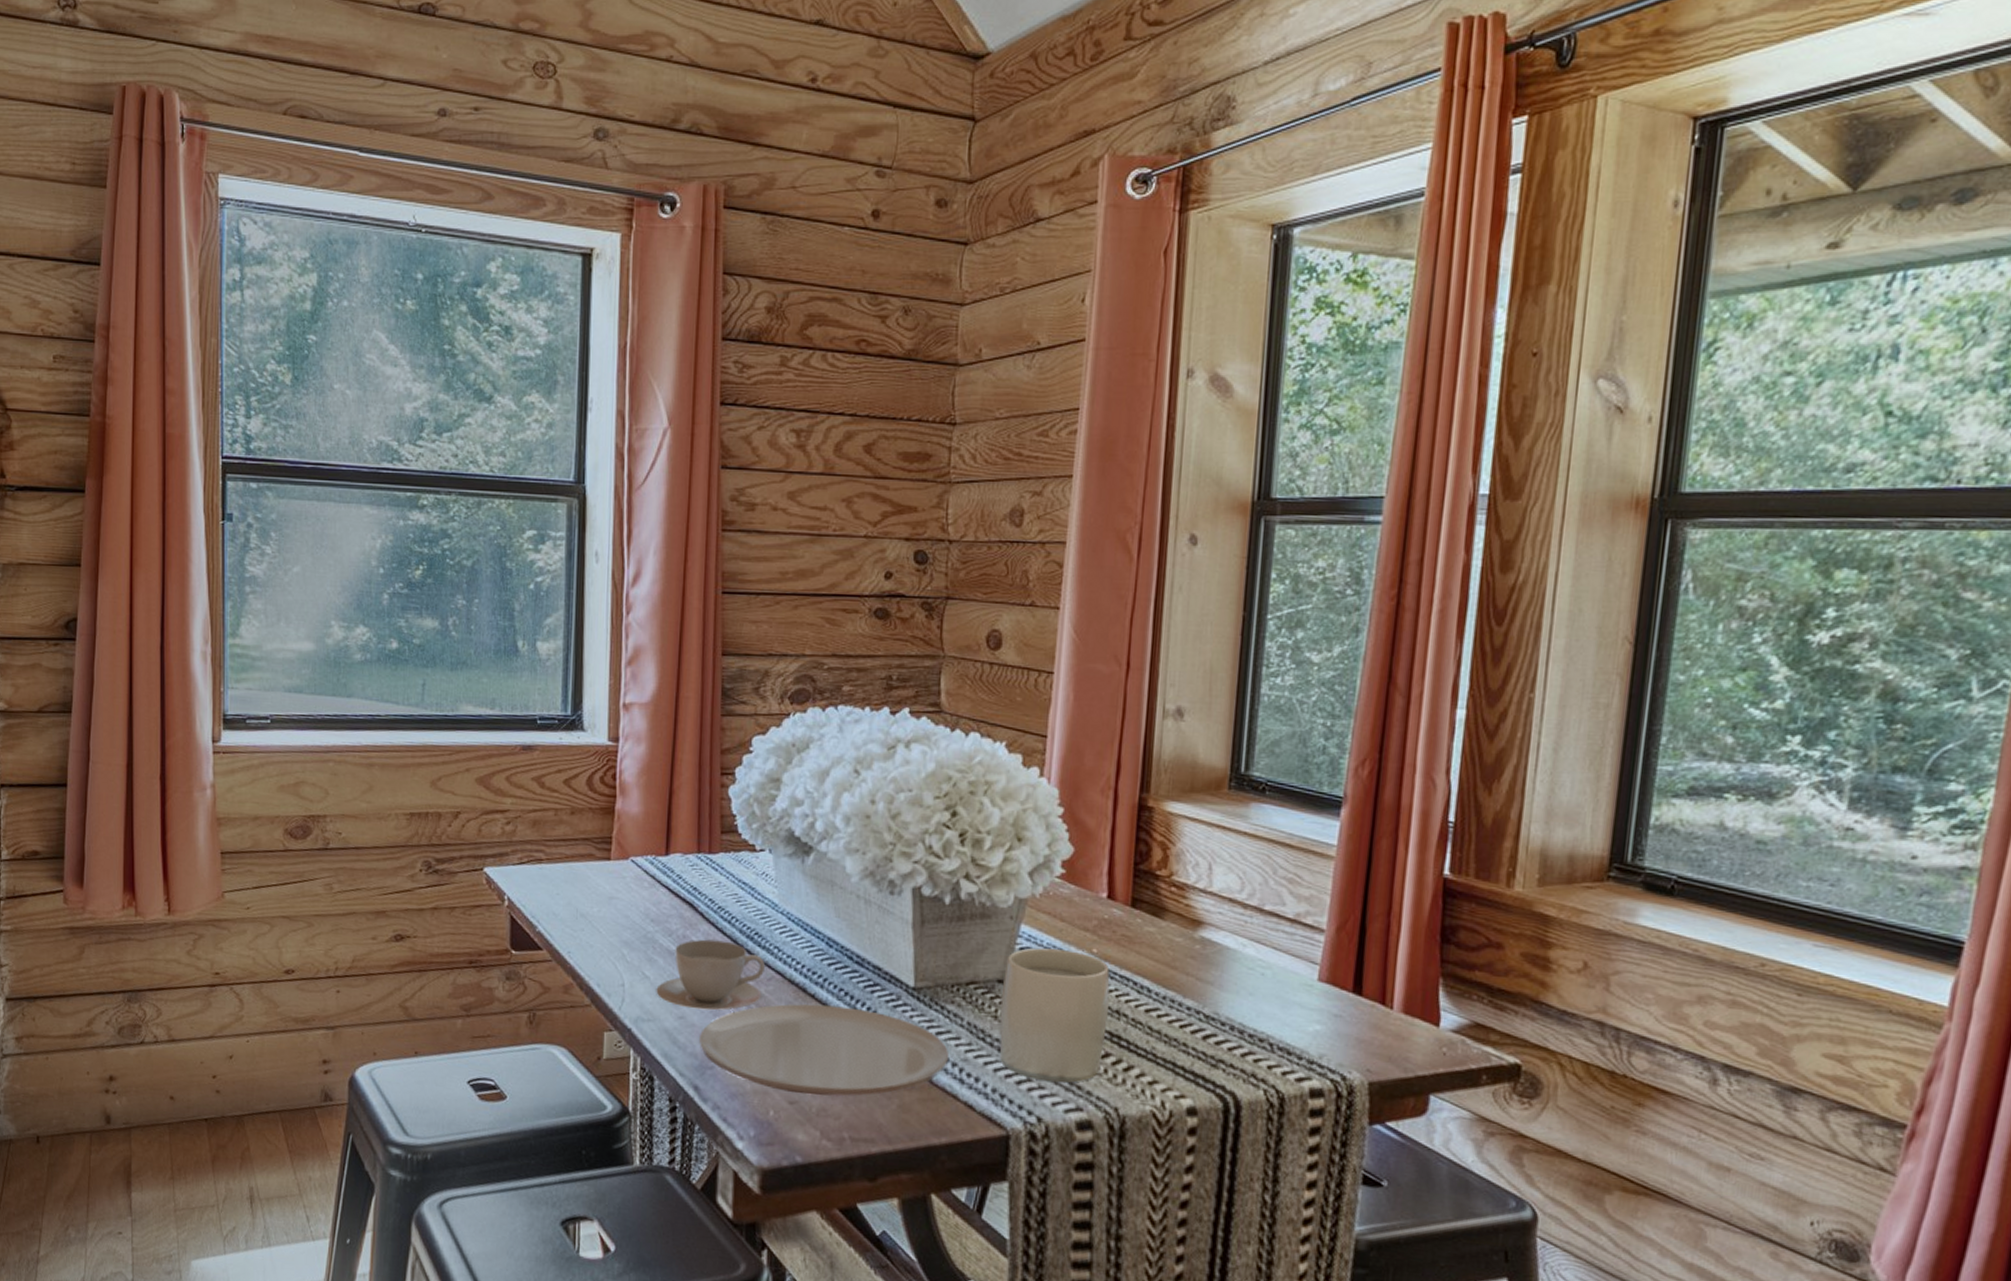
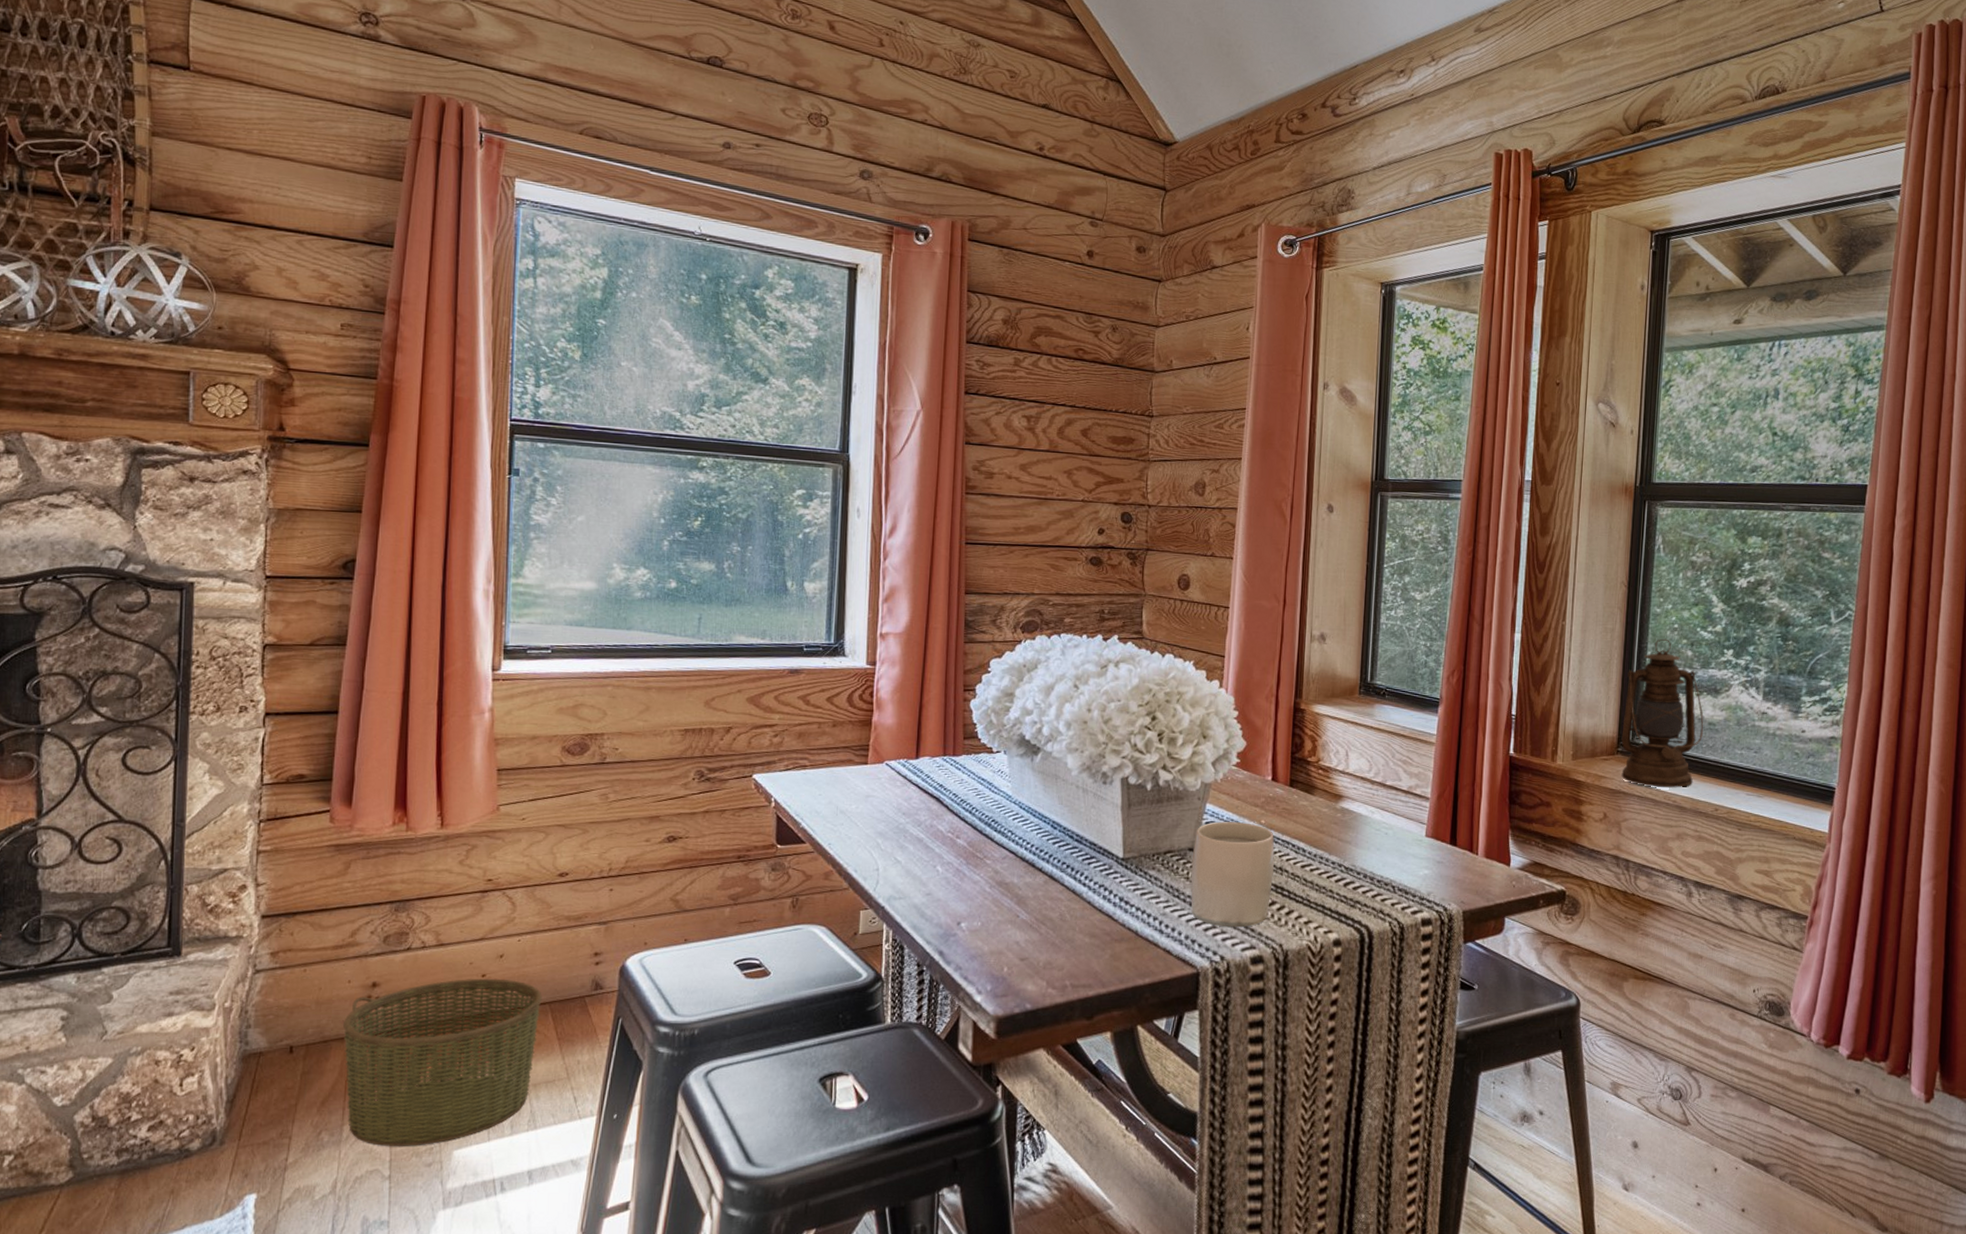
basket: none [84,1079,272,1252] -> present [343,978,542,1146]
teacup: present [656,939,765,1011] -> none [906,827,1000,887]
plate: present [700,1004,950,1097] -> none [944,876,1152,952]
lantern: none [1613,718,1748,932] -> present [1621,638,1704,788]

